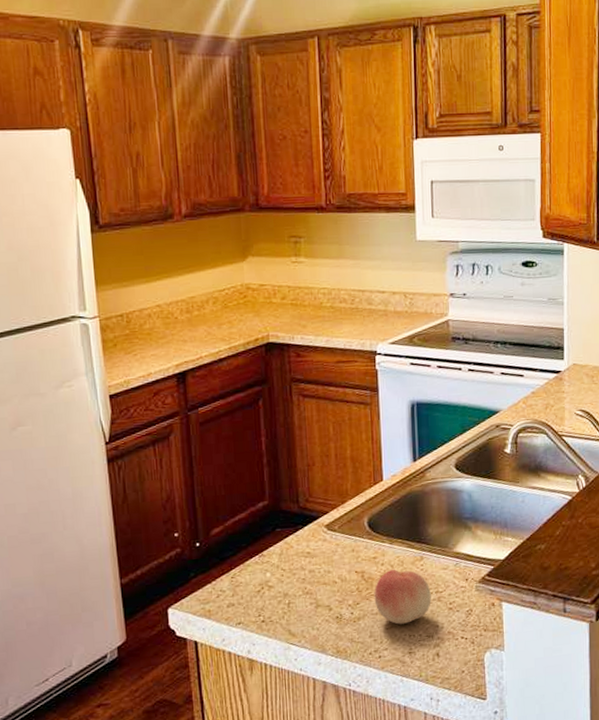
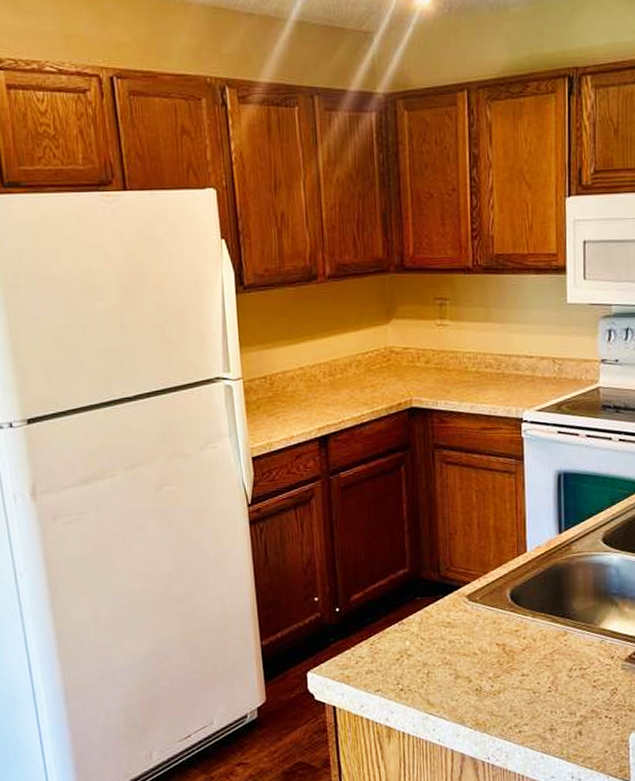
fruit: present [374,569,431,625] -> none [515,643,575,700]

